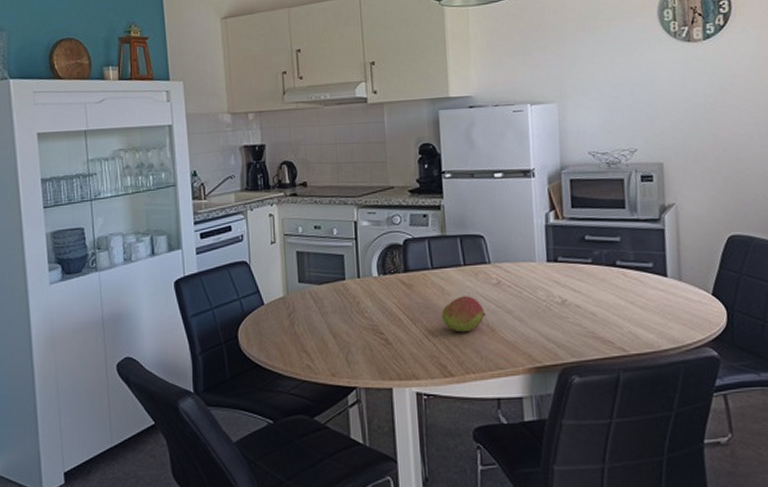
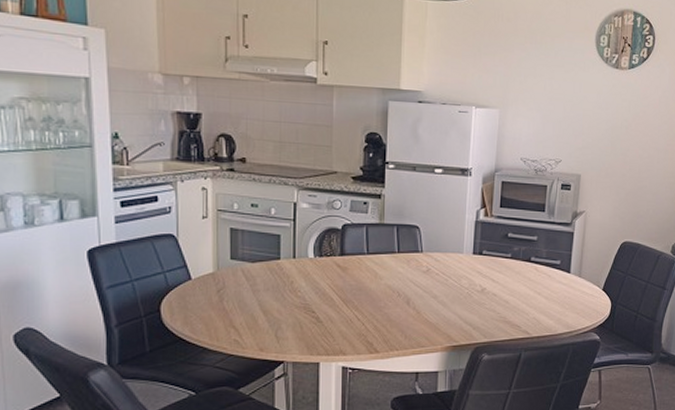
fruit: present [442,296,486,333] -> none [373,281,413,314]

